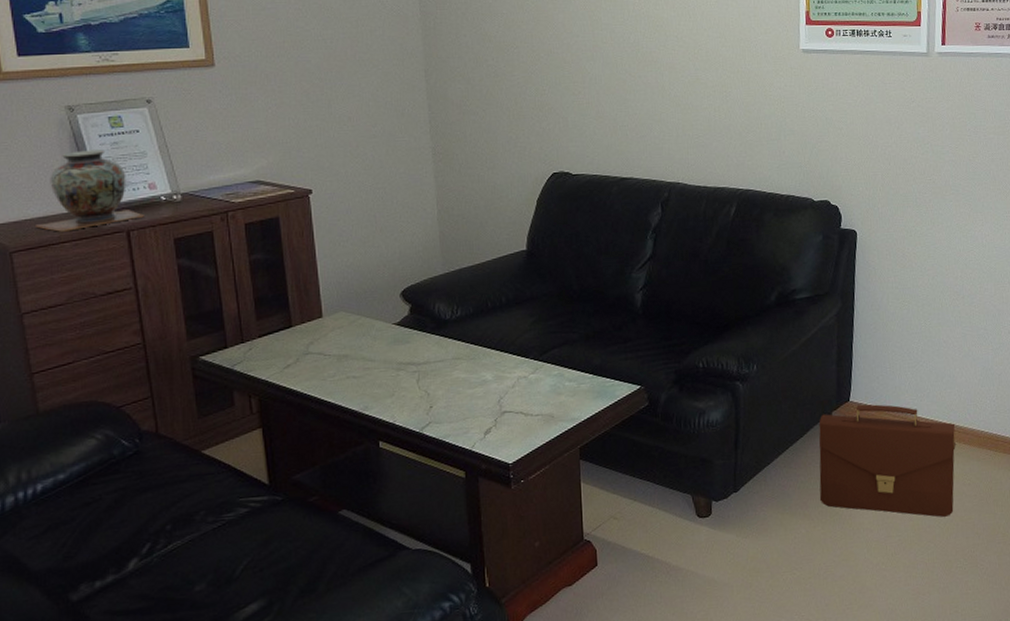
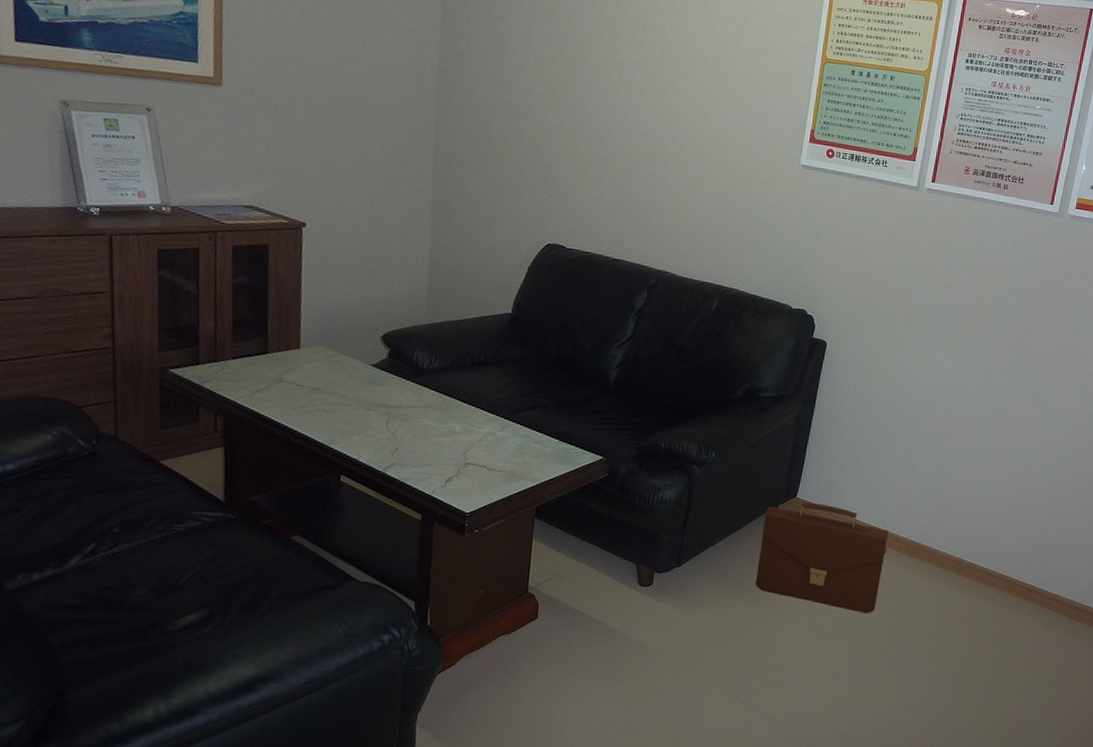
decorative vase: present [34,149,144,232] -> none [12,147,129,227]

